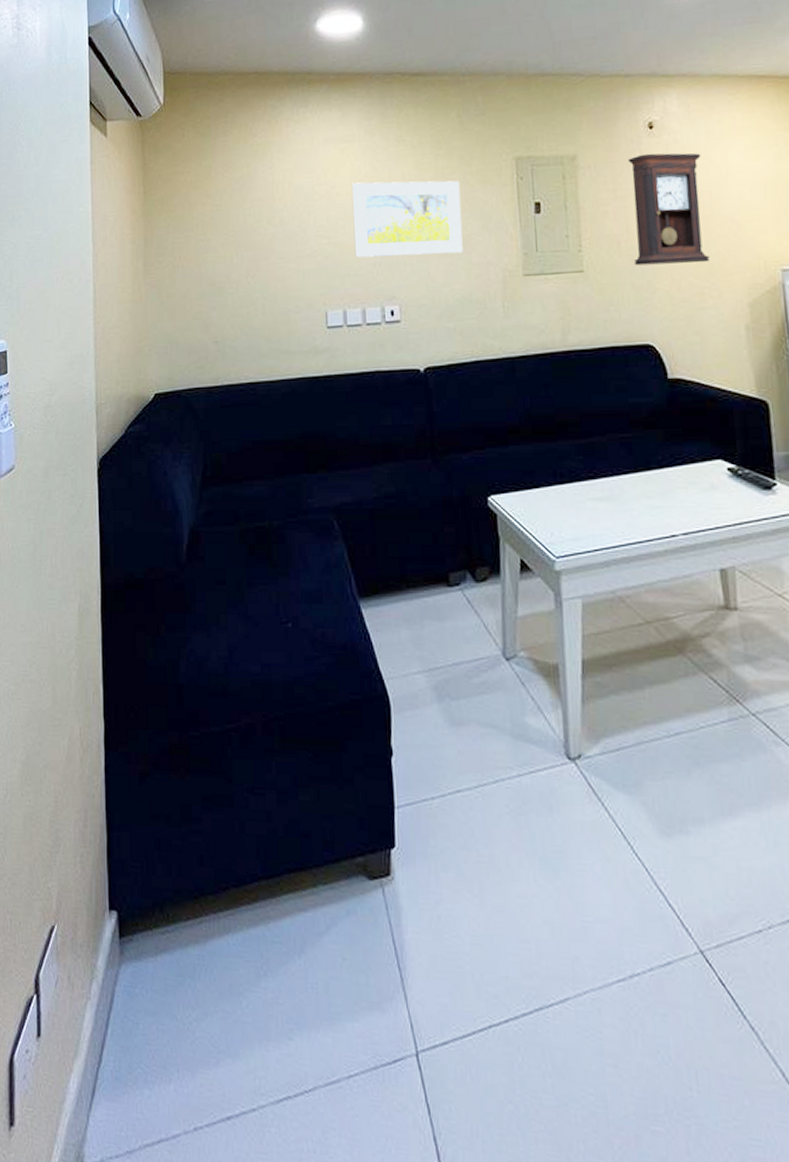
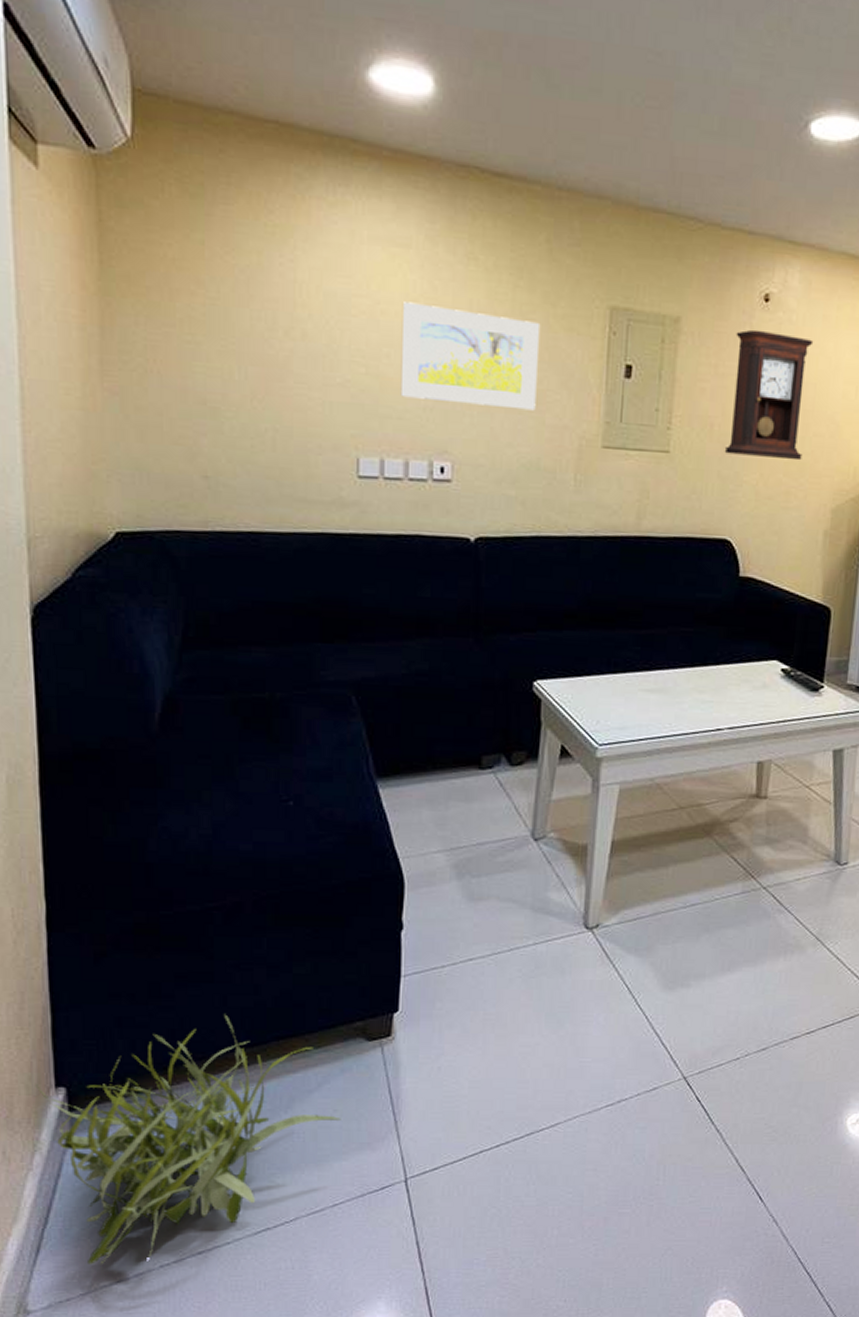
decorative plant: none [94,841,350,1118] -> present [35,1014,341,1264]

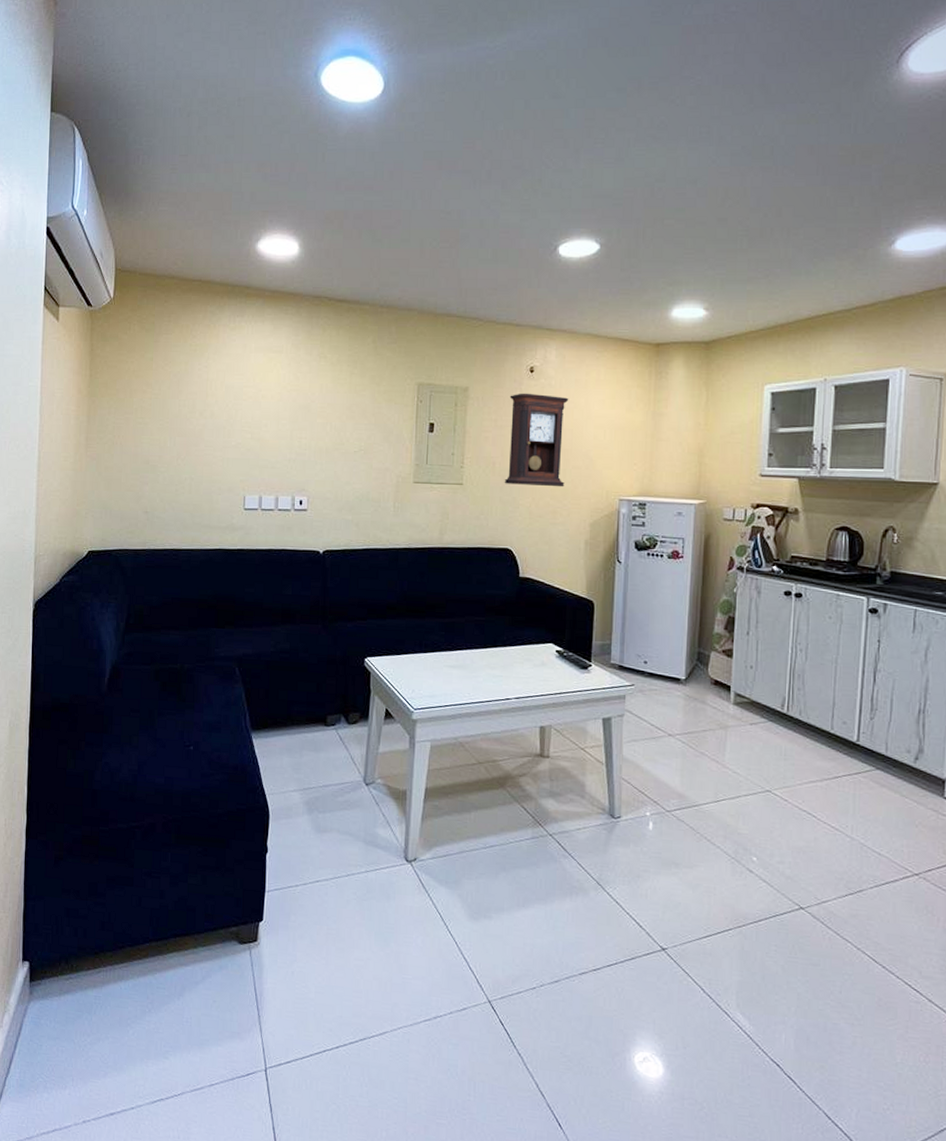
decorative plant: present [35,1014,341,1264] -> none [9,912,219,1114]
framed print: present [400,302,541,411] -> none [273,389,369,458]

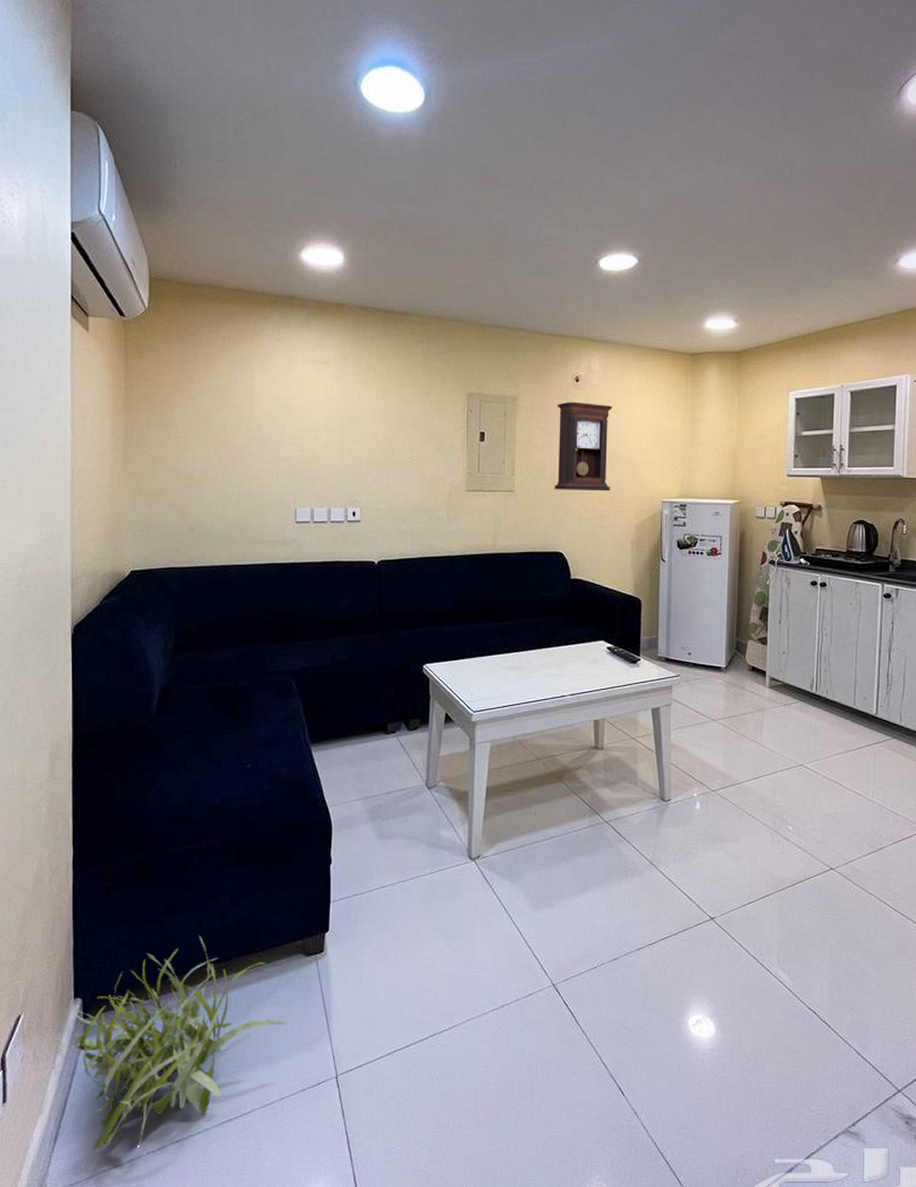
decorative plant: none [9,912,219,1114] -> present [59,936,286,1151]

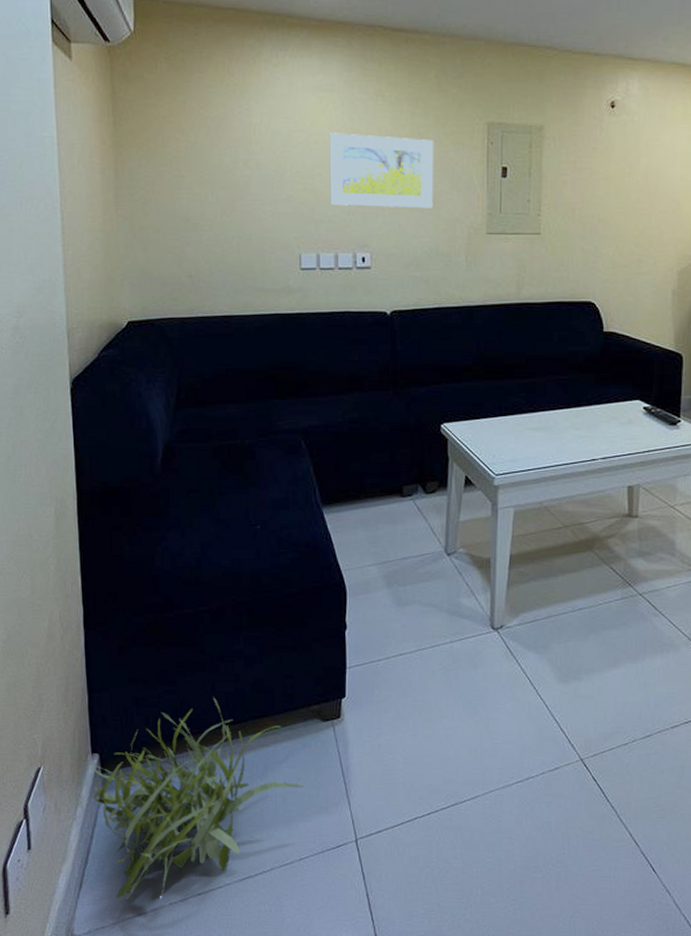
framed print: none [324,400,420,468] -> present [329,133,434,209]
pendulum clock: present [553,401,613,492] -> none [585,131,654,234]

